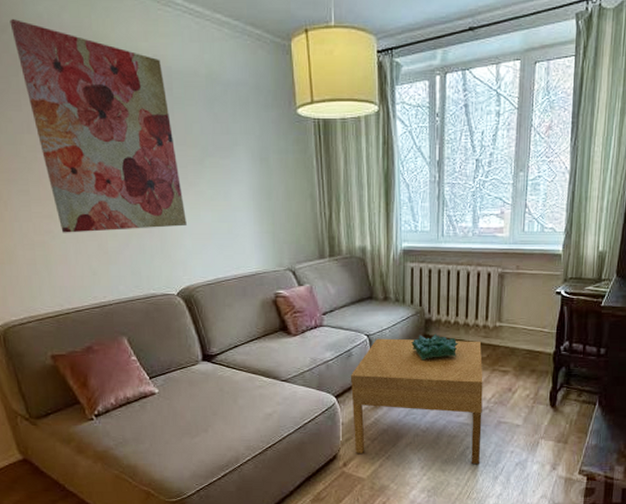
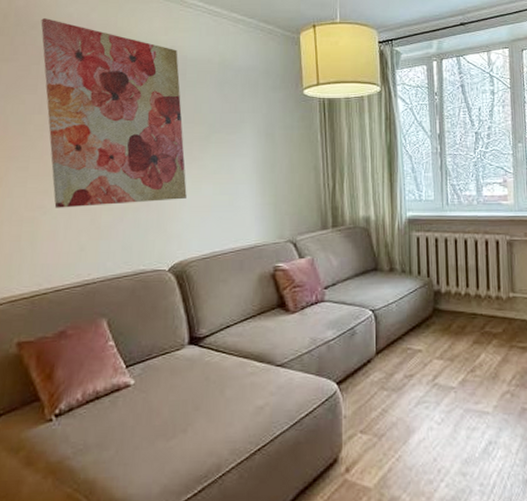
coffee table: present [350,338,483,465] -> none [353,313,505,465]
decorative bowl: present [411,333,458,361] -> none [420,306,471,338]

